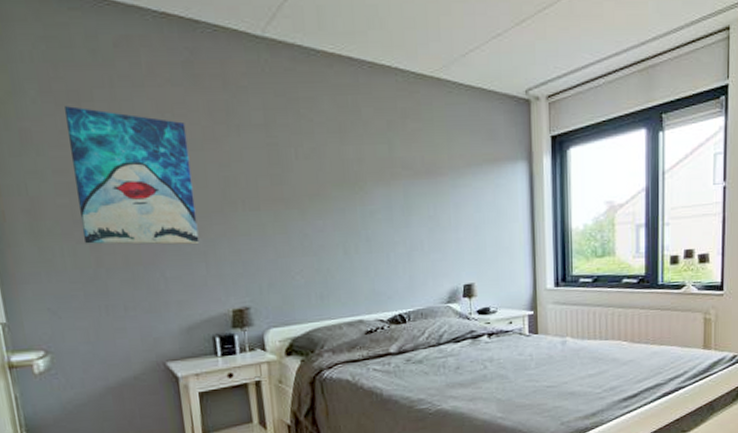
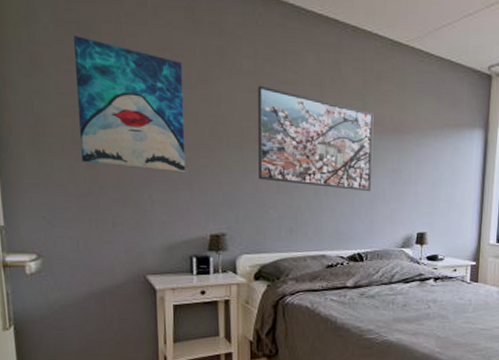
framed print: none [270,139,408,244] -> present [258,85,374,191]

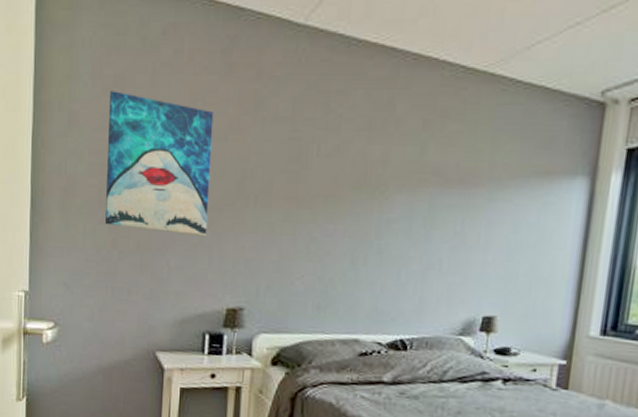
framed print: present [258,85,374,191] -> none [286,133,434,260]

